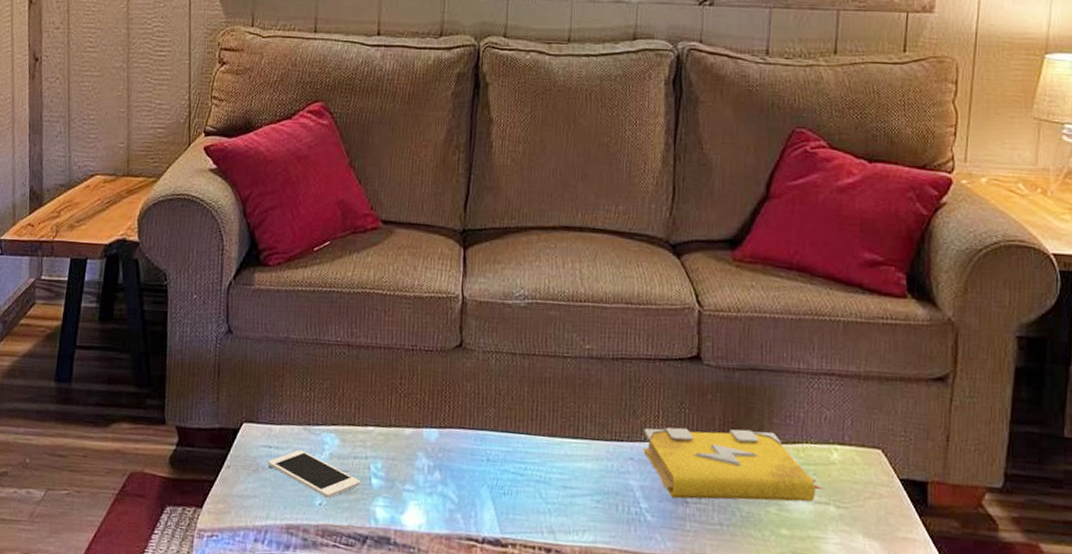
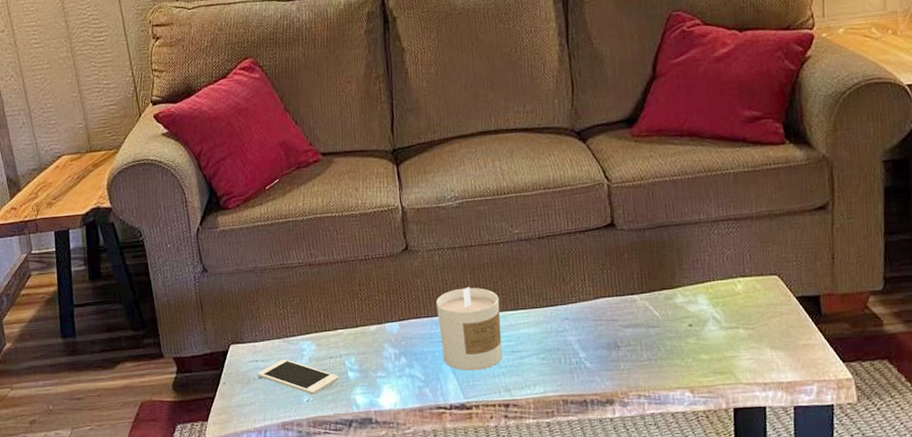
candle: none [483,401,557,503] -> present [436,286,502,371]
spell book: present [643,427,824,502] -> none [574,276,733,345]

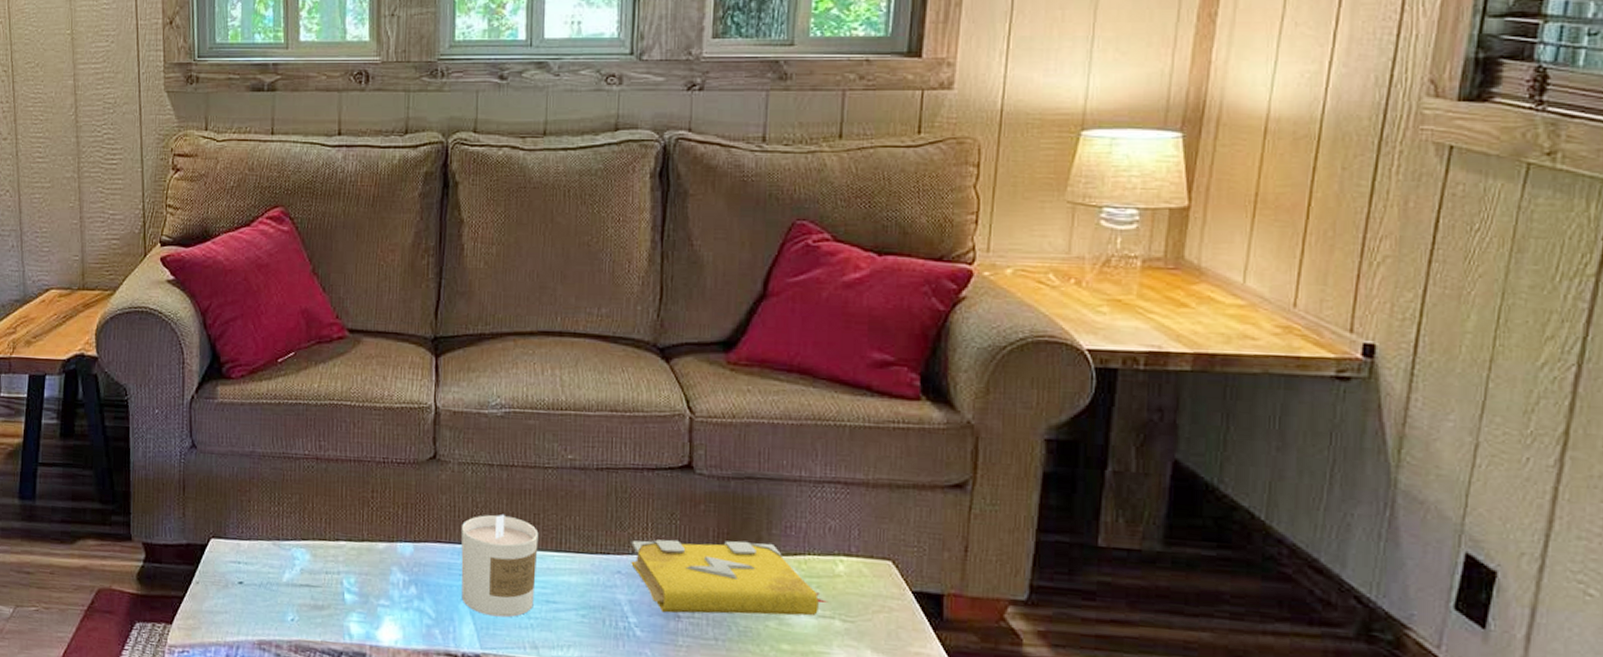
cell phone: present [258,359,339,395] -> none [238,565,333,614]
spell book: none [574,276,733,345] -> present [631,539,829,616]

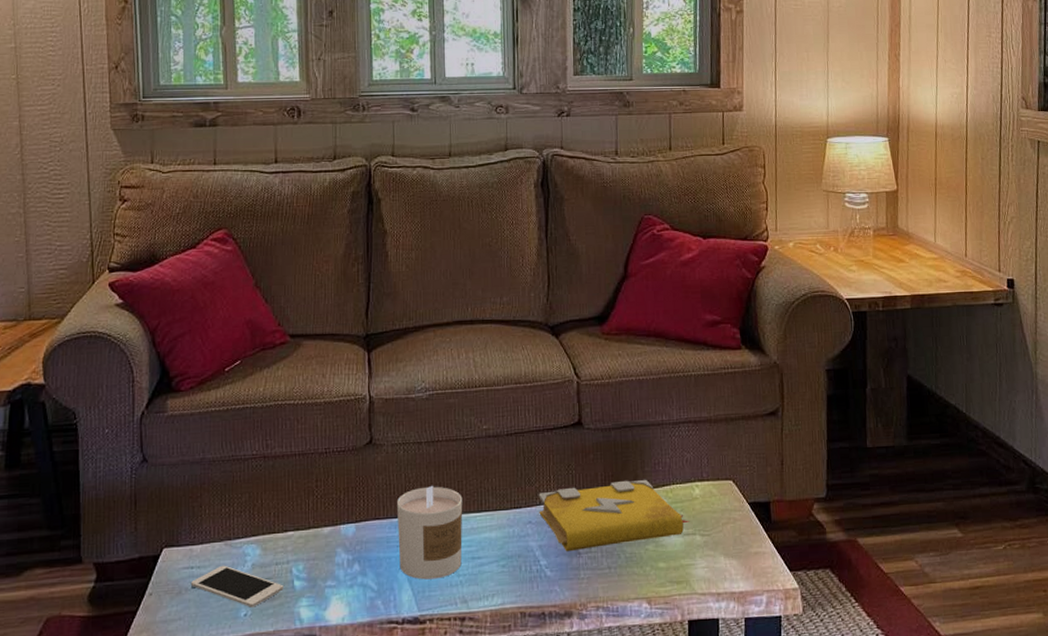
cell phone: none [238,565,333,614] -> present [191,565,284,608]

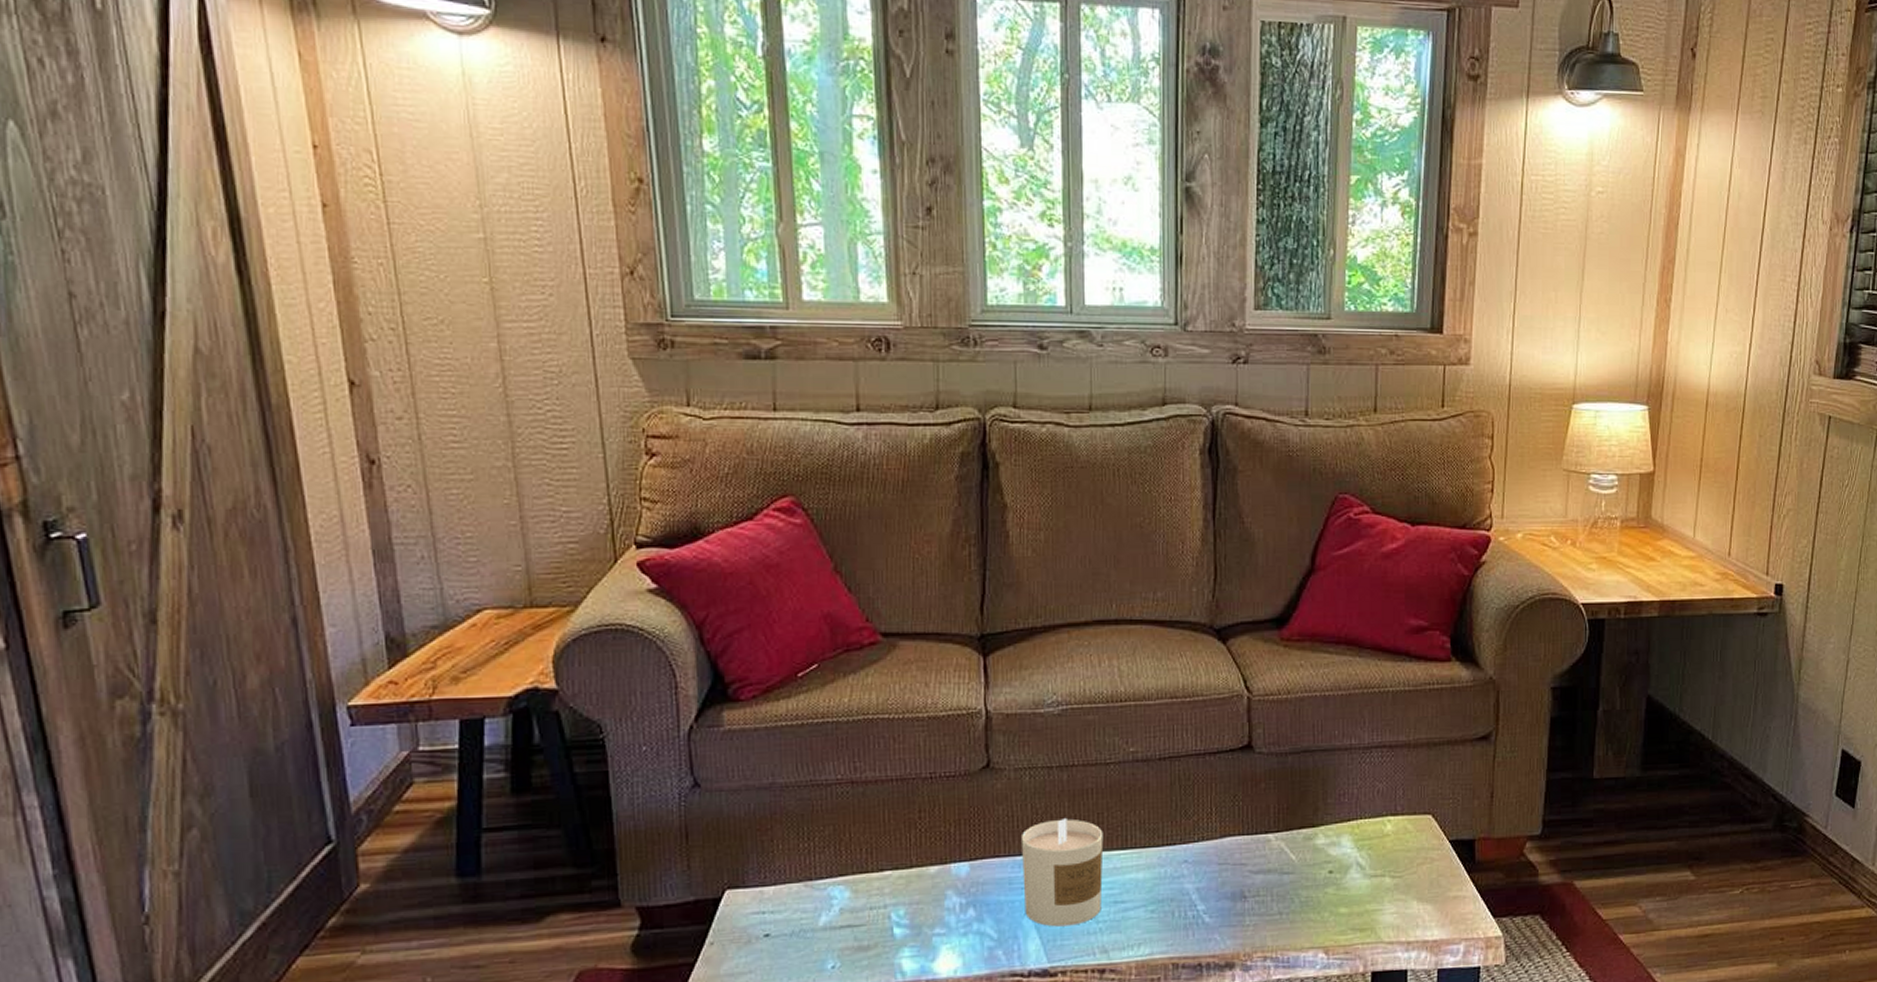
cell phone: present [191,565,284,608] -> none [763,909,880,959]
spell book: present [538,479,690,552] -> none [1197,812,1379,895]

